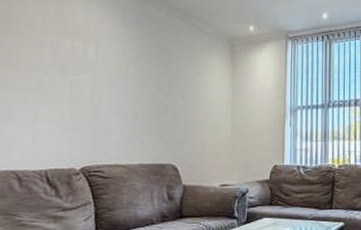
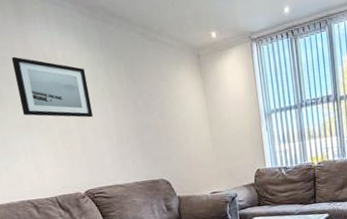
wall art: none [35,21,115,91] -> present [11,56,94,118]

